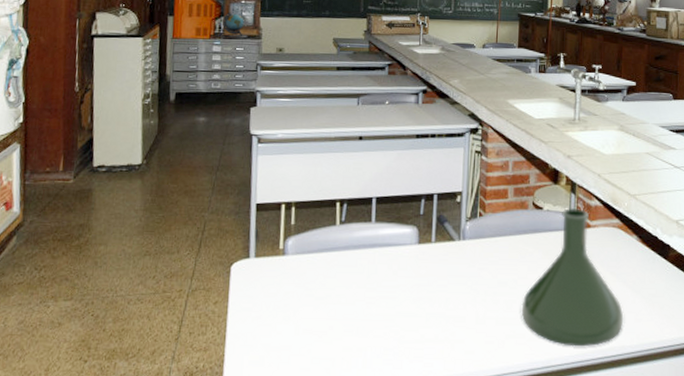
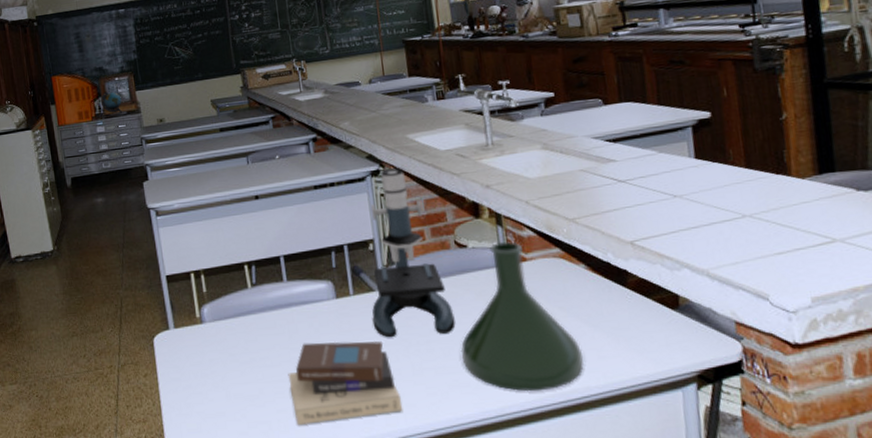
books: none [359,284,462,365] -> present [288,341,403,426]
microscope: none [448,128,522,287] -> present [371,168,455,337]

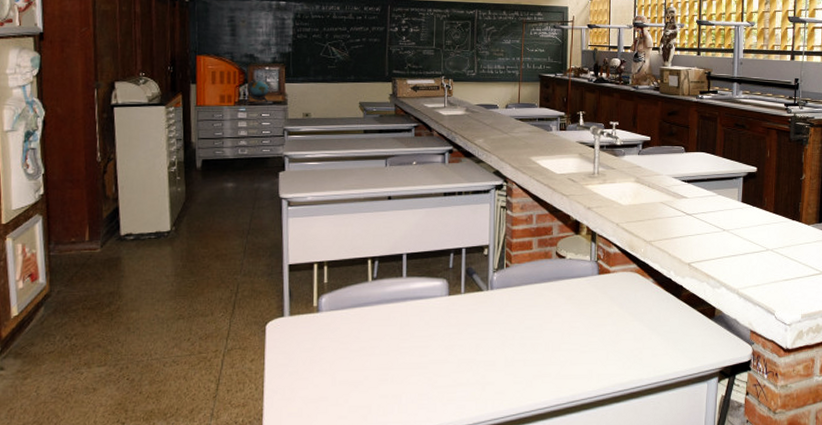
books: present [288,341,403,426] -> none [394,334,492,410]
microscope: present [371,168,455,337] -> none [477,185,547,332]
flask: present [460,241,584,392] -> none [547,255,641,382]

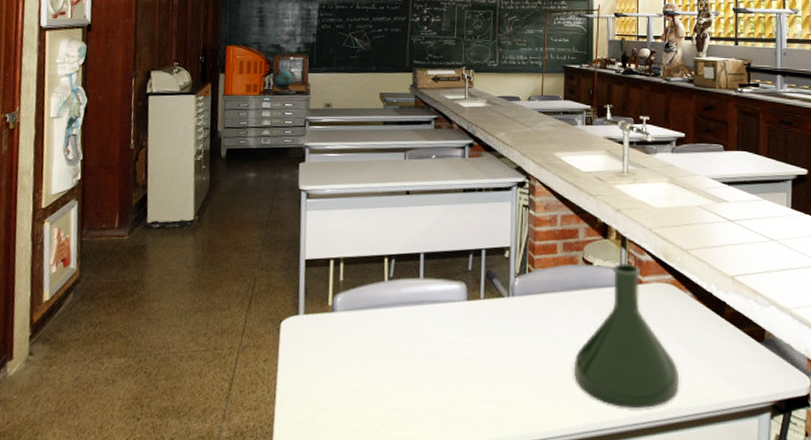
flask: none [547,255,641,382] -> present [573,262,680,409]

